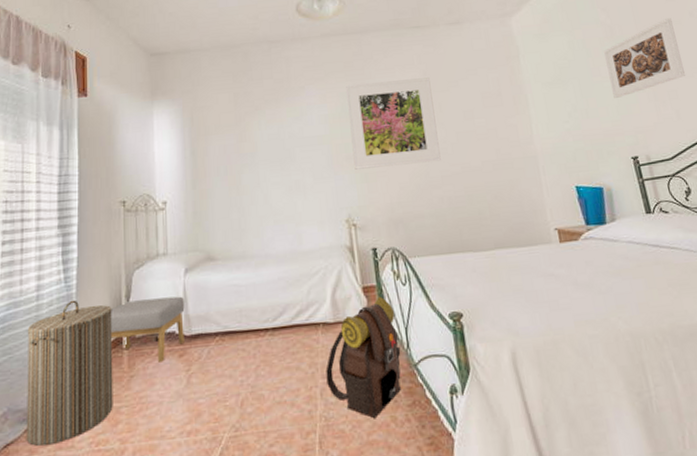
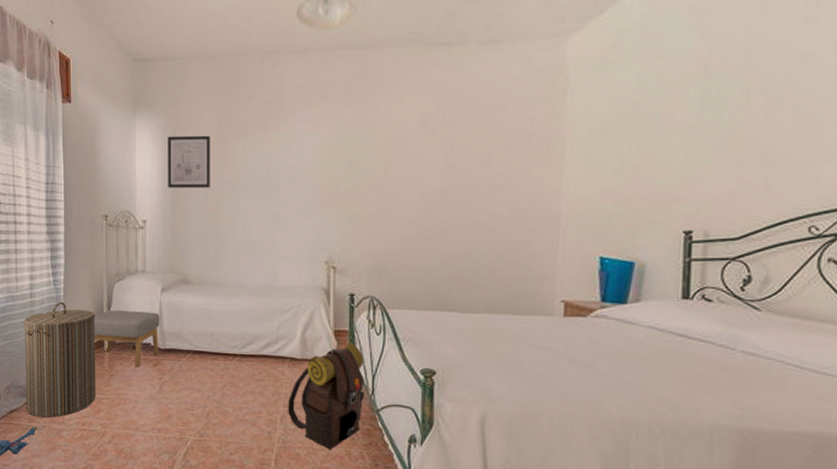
wall art: none [186,115,230,168] -> present [168,135,210,189]
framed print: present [346,77,441,170] -> none [342,110,446,210]
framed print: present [604,17,685,98] -> none [682,50,802,155]

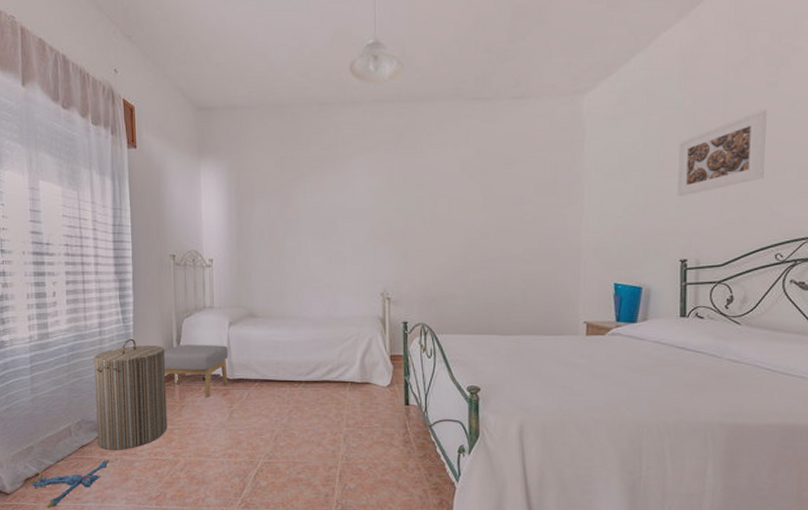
wall art: present [168,135,210,189] -> none [232,179,273,229]
backpack: present [288,342,365,450] -> none [350,366,419,464]
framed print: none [682,50,802,155] -> present [677,109,767,196]

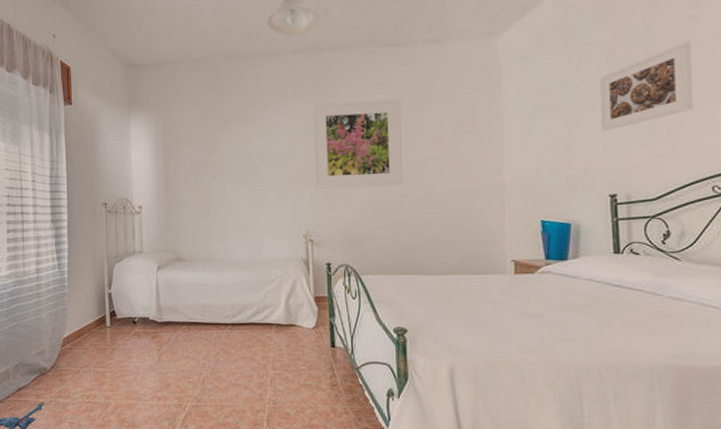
laundry hamper: present [93,338,168,451] -> none [30,283,99,394]
footstool: present [164,345,228,398] -> none [96,289,157,341]
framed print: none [394,157,483,246] -> present [313,99,403,189]

